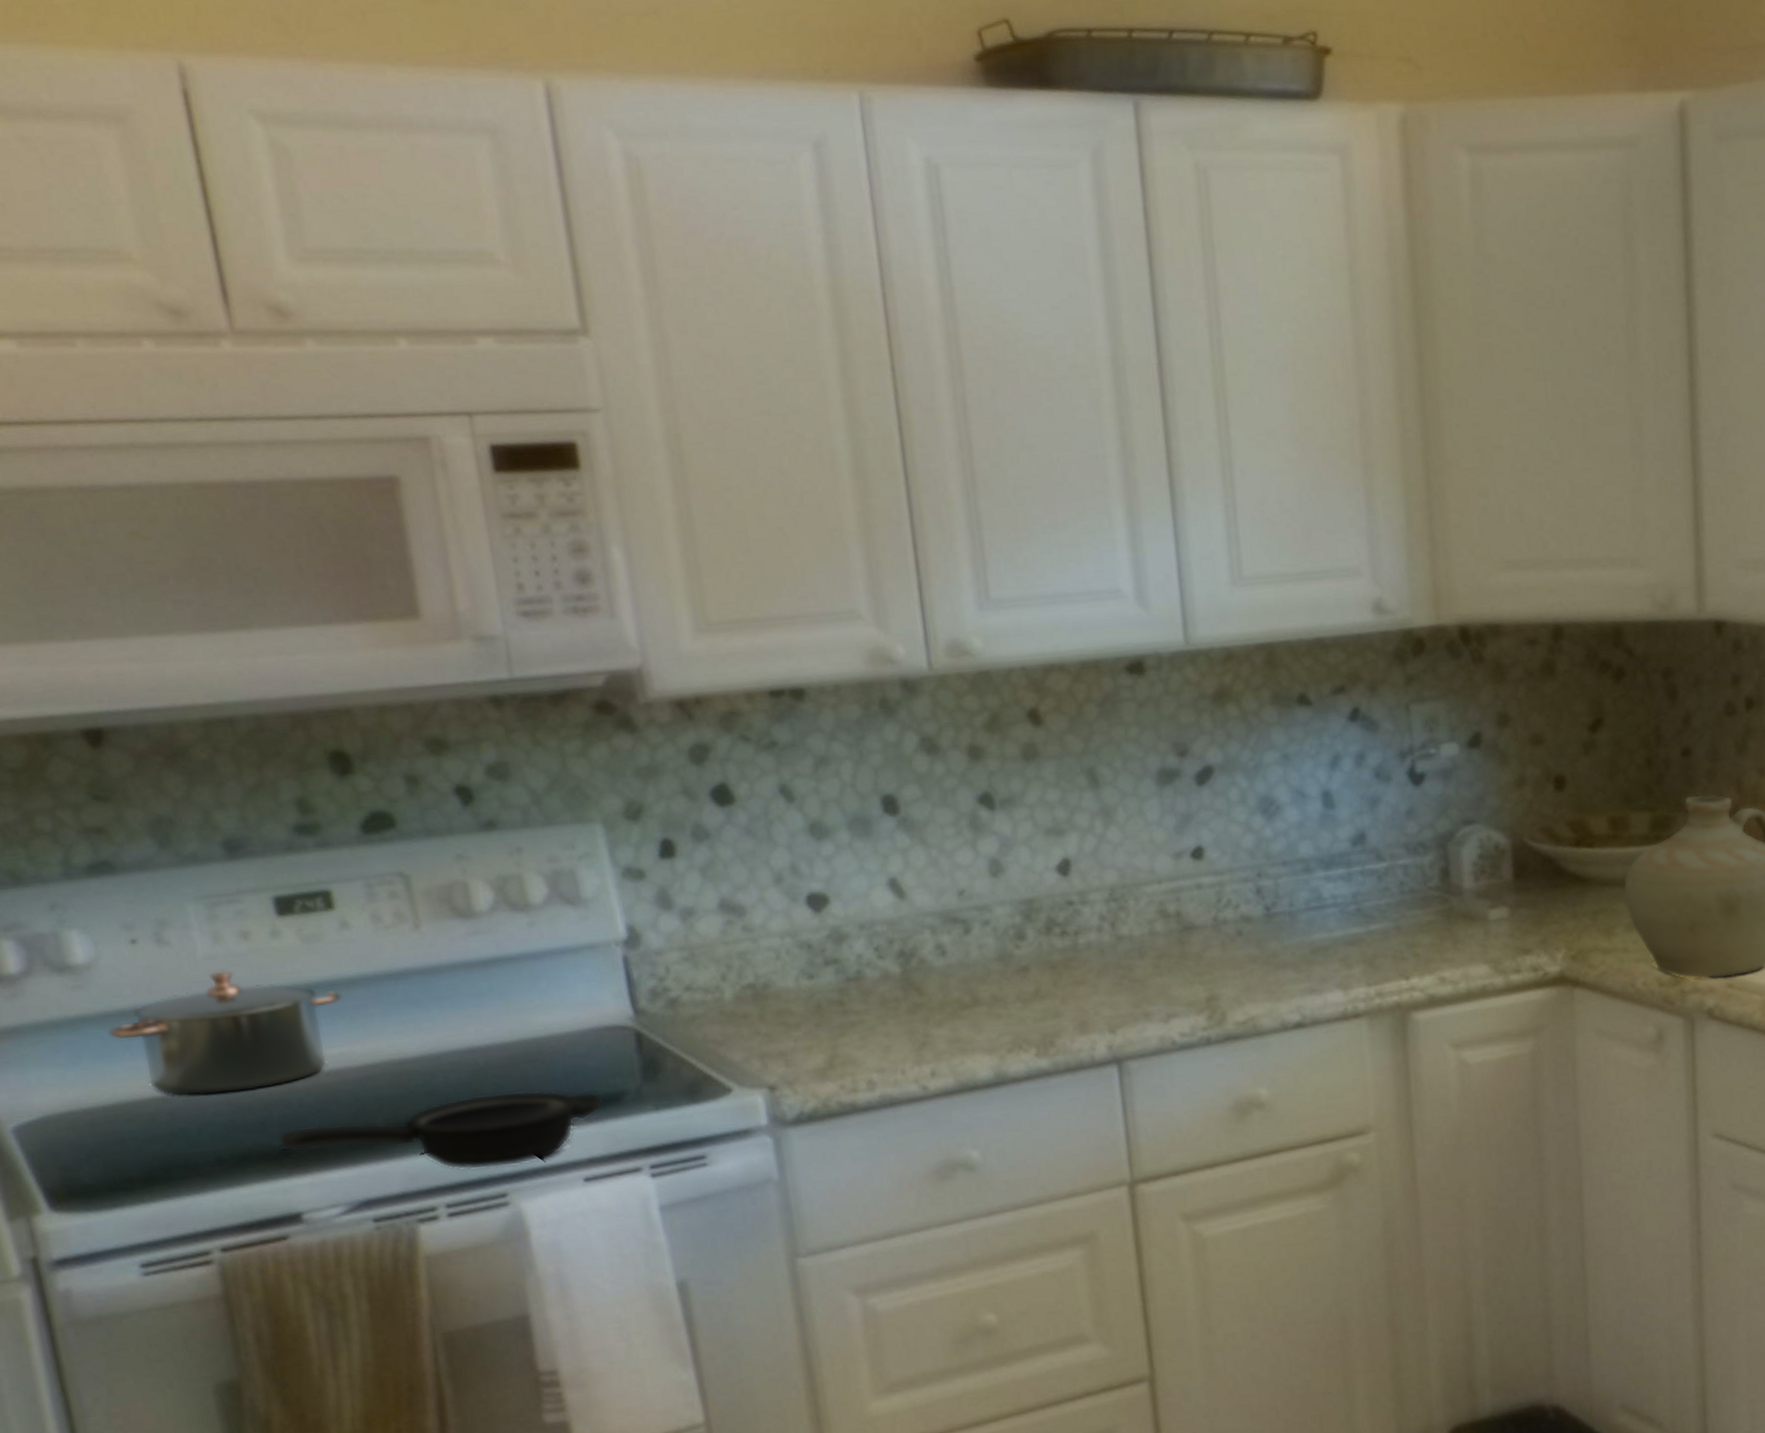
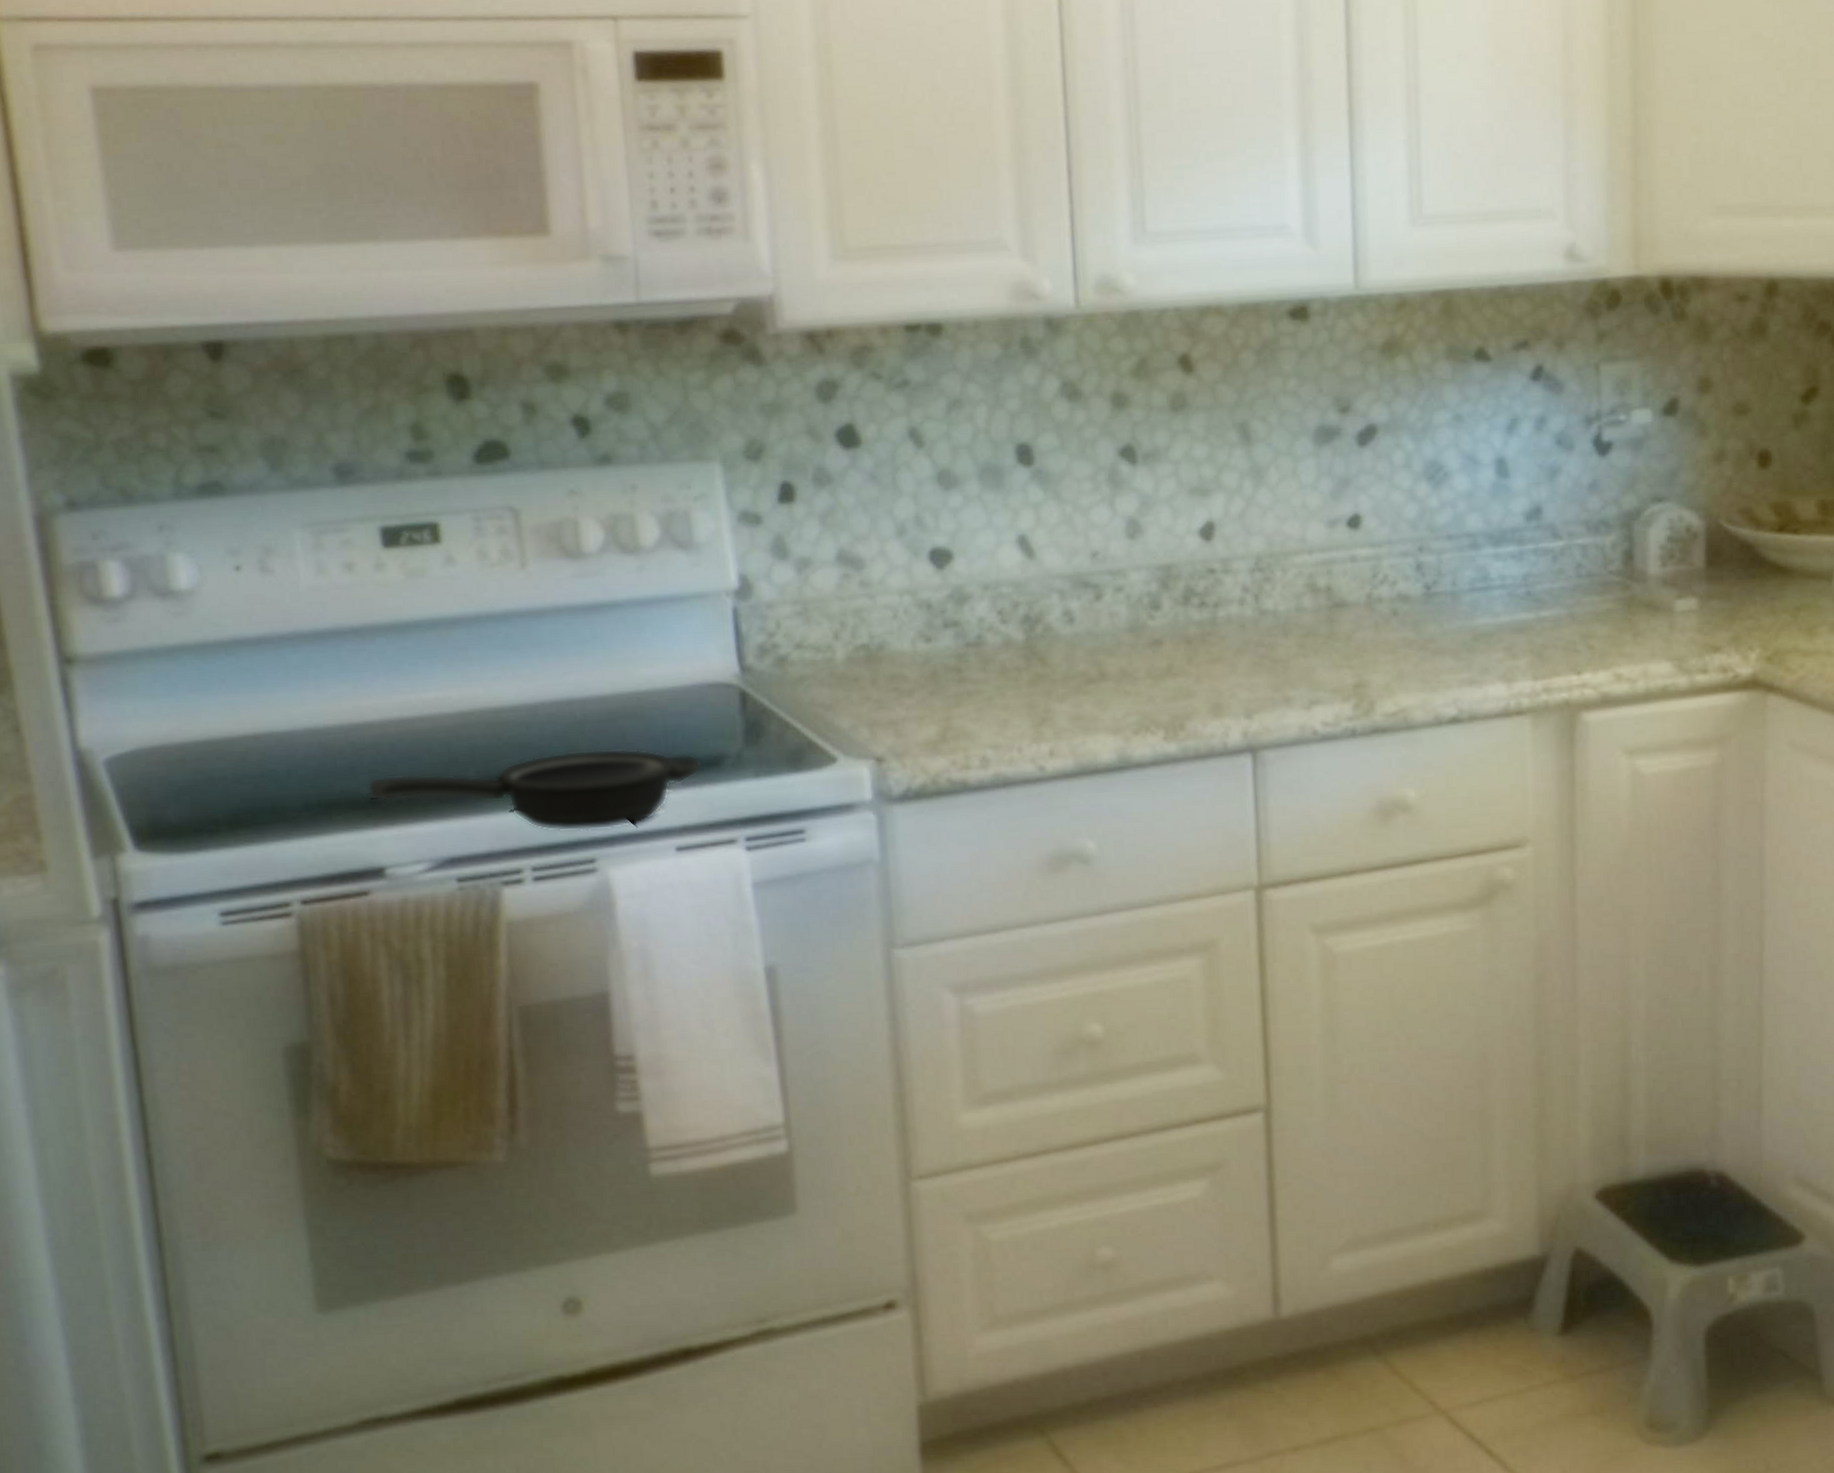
cooking pot: present [107,969,343,1096] -> none [205,602,443,735]

